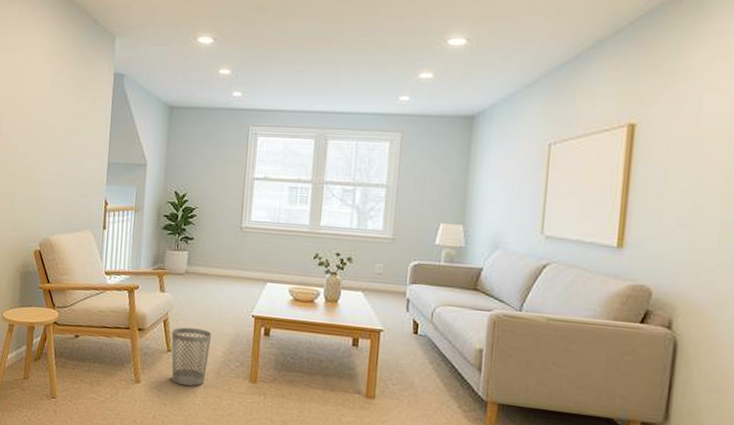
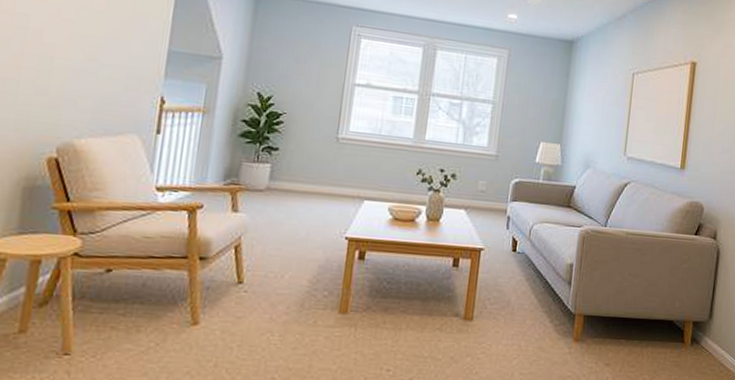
wastebasket: present [171,327,212,386] -> none [242,253,296,324]

